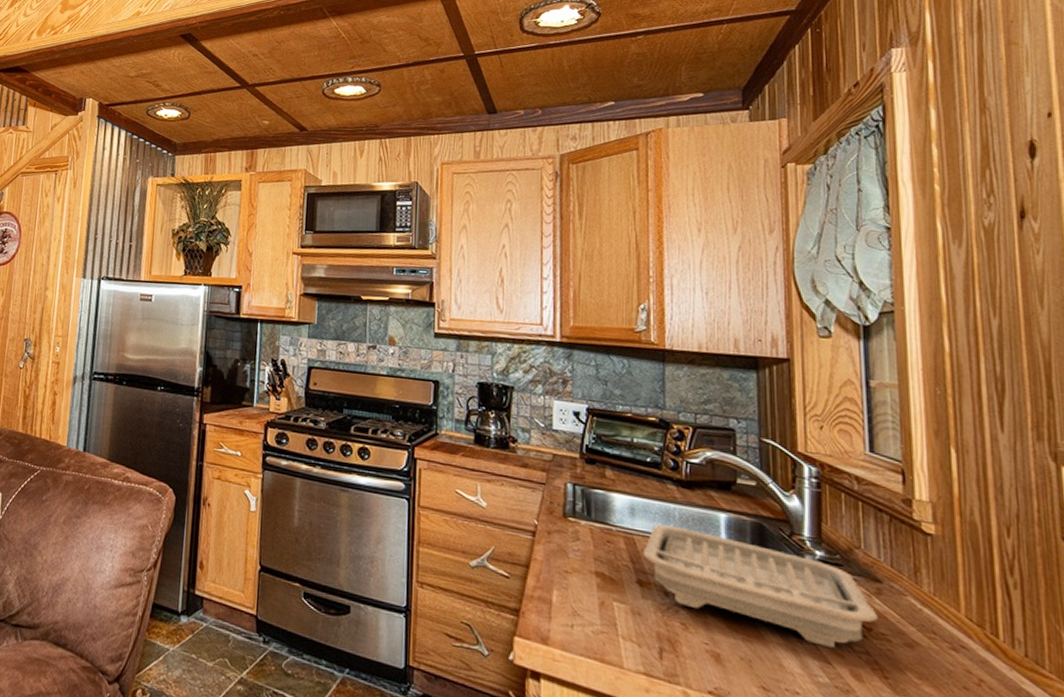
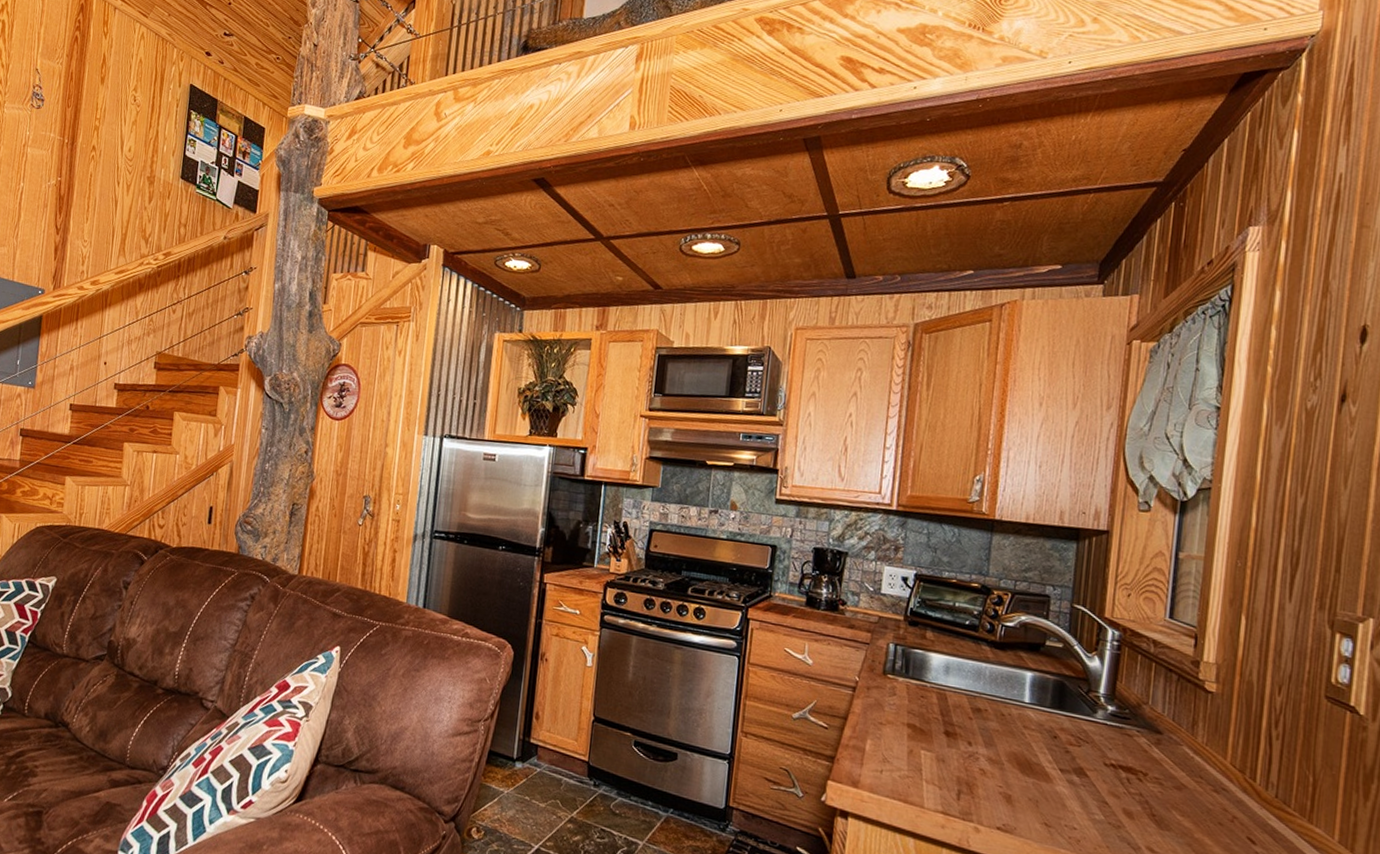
dish rack: present [642,524,879,648] -> none [952,681,1156,790]

